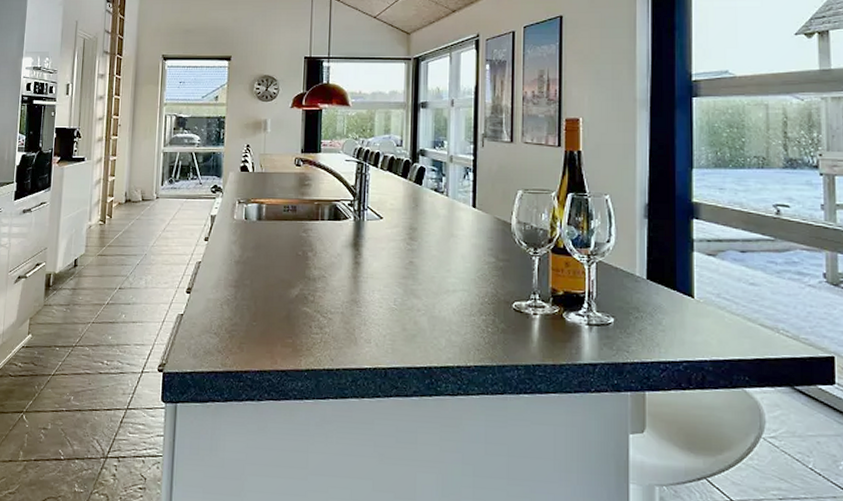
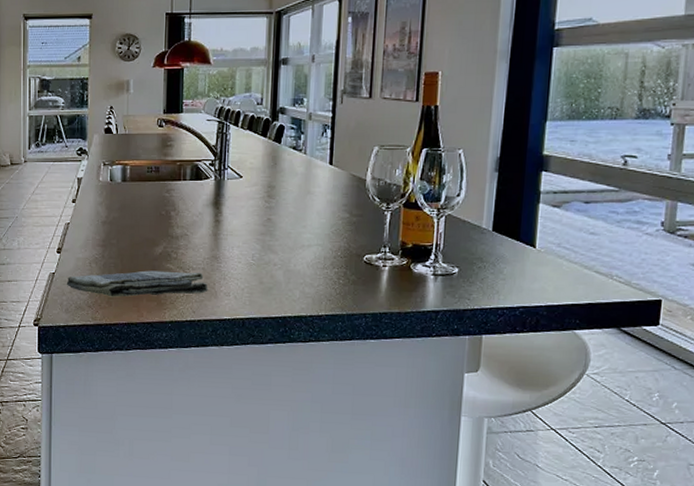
dish towel: none [195,314,348,342] -> present [66,270,208,297]

